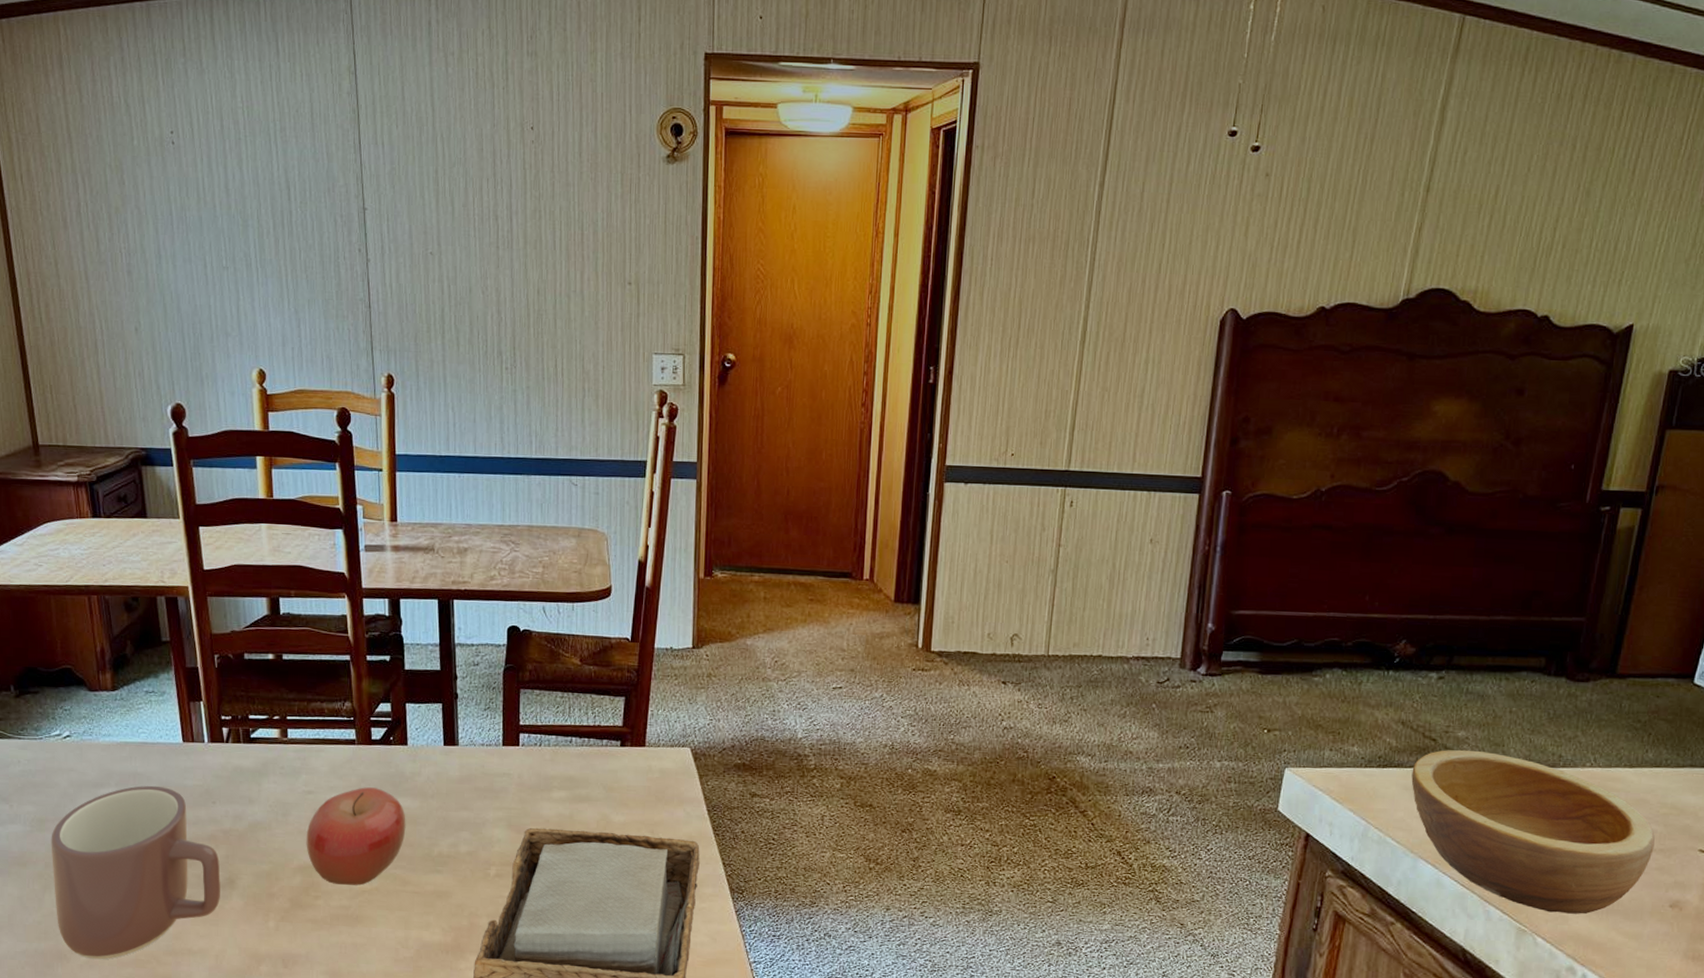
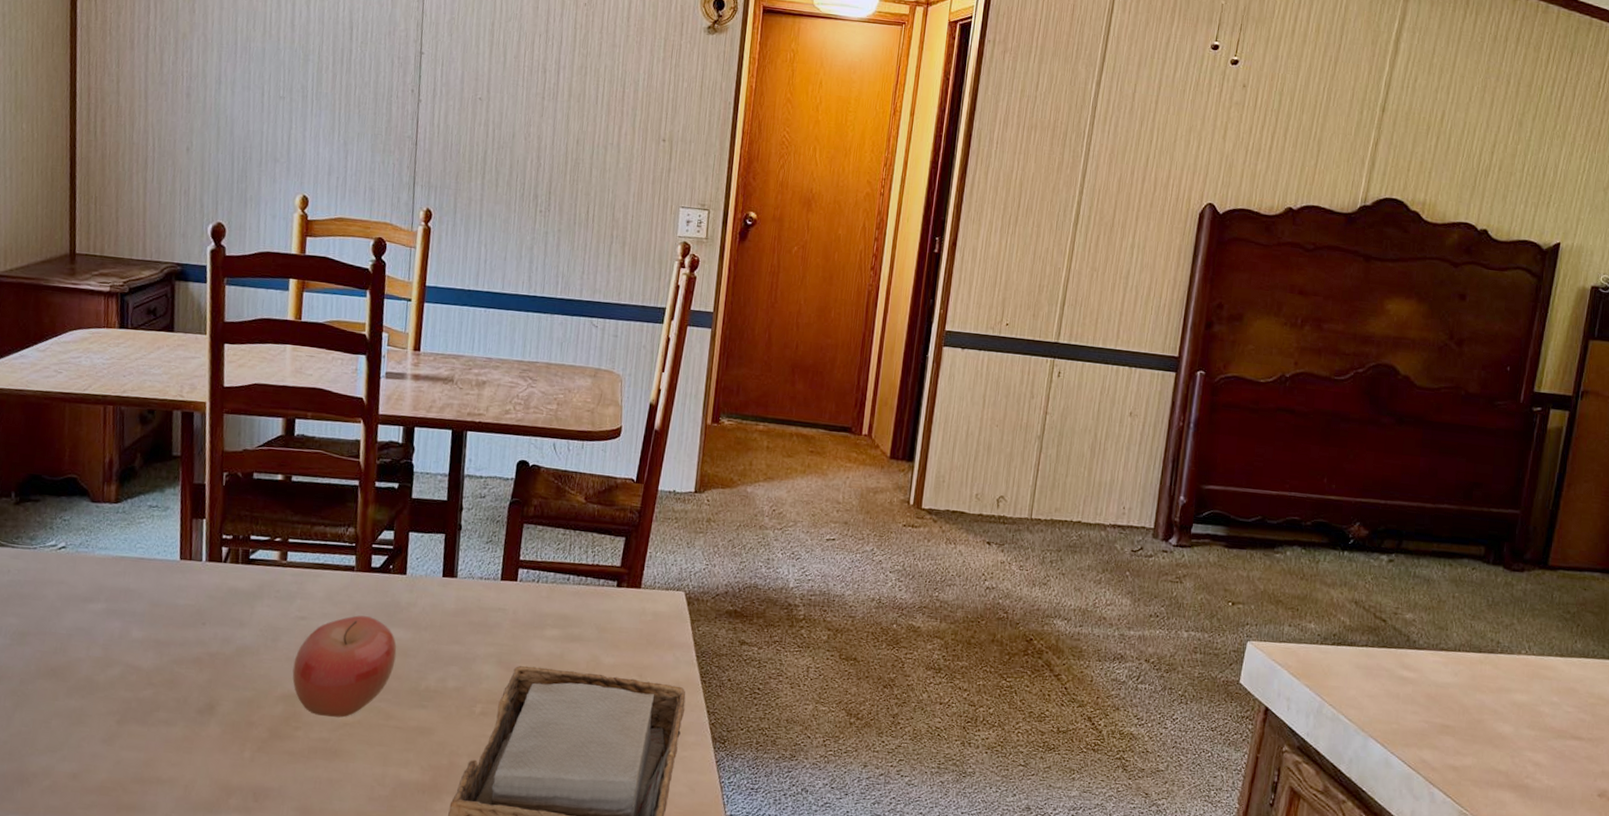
mug: present [51,785,221,960] -> none [24,602,202,785]
bowl: present [1411,749,1655,914] -> none [1363,631,1584,800]

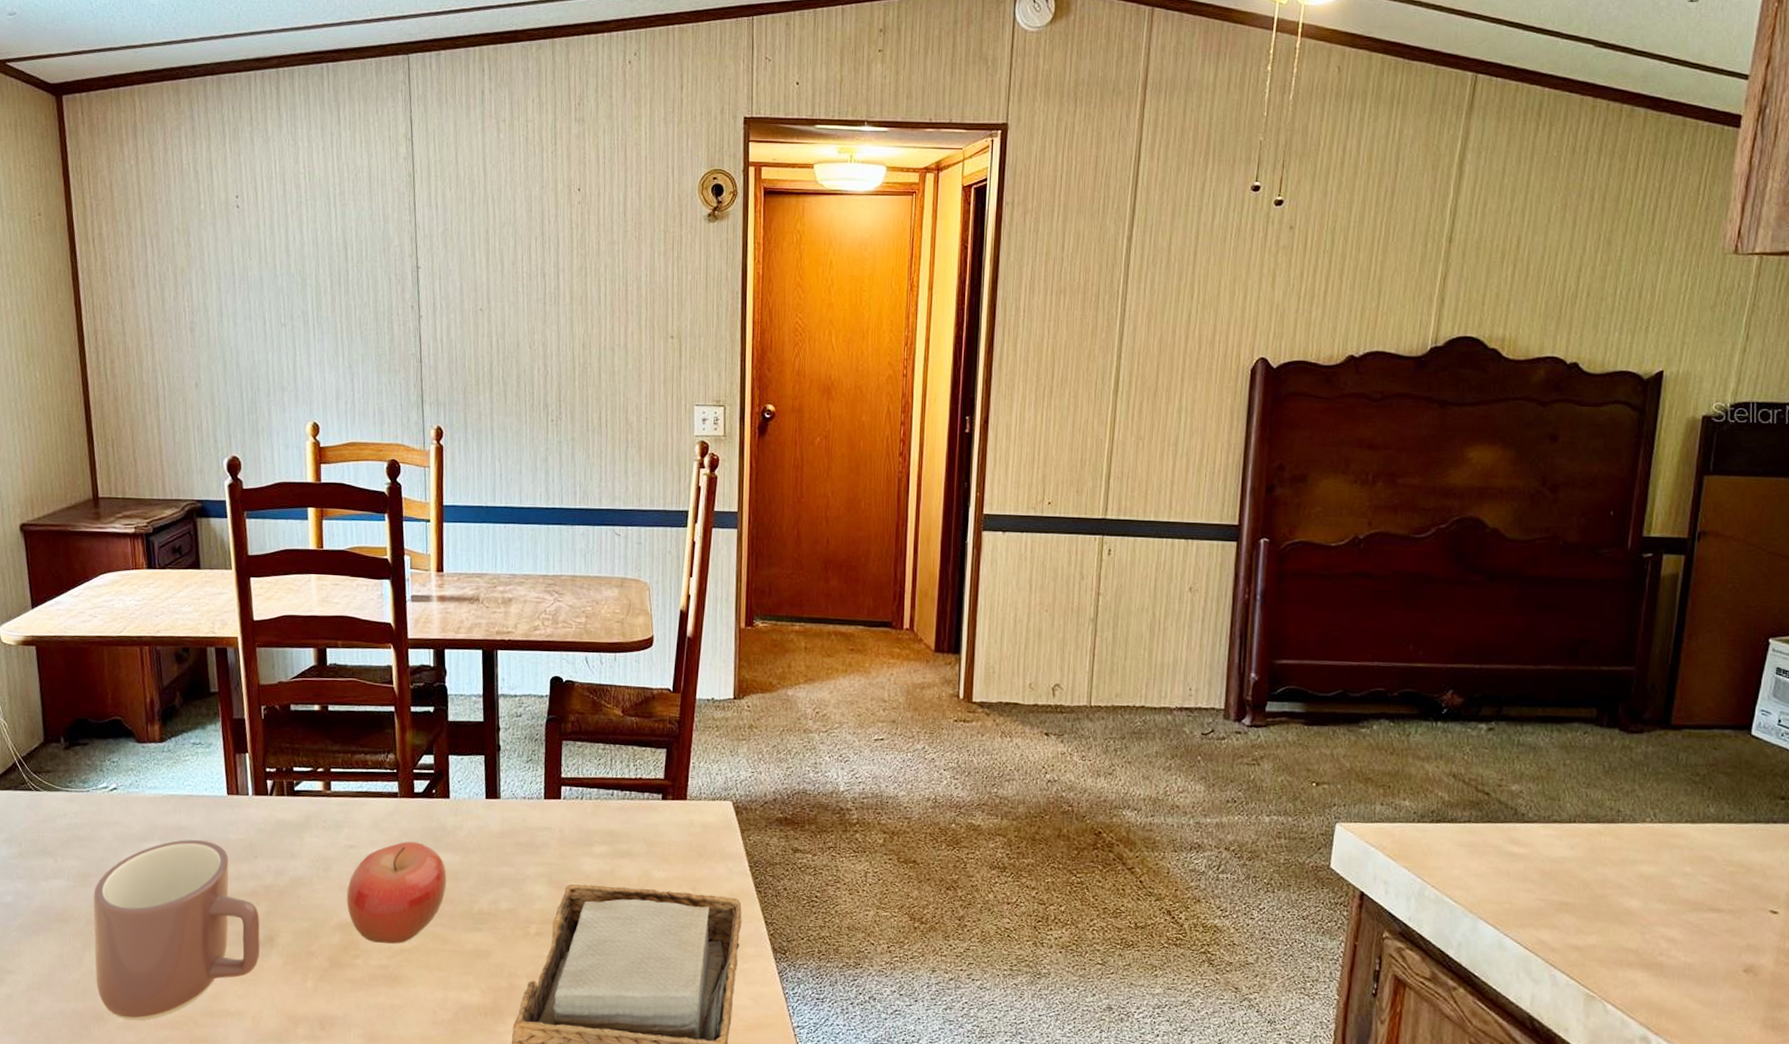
mug: none [24,602,202,785] -> present [93,839,260,1021]

